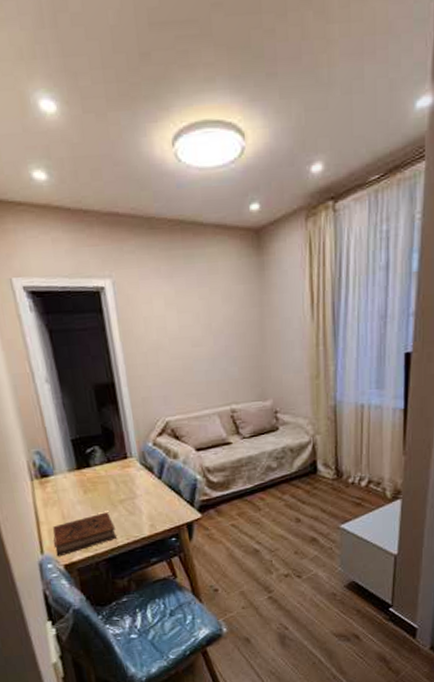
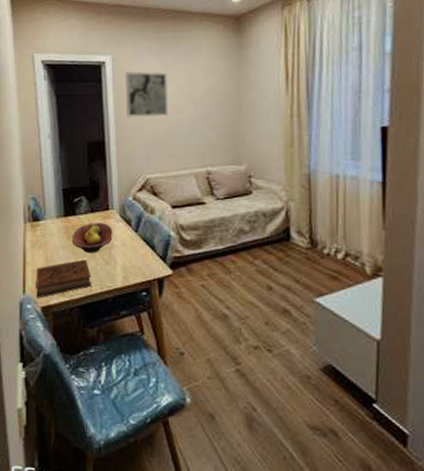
fruit bowl: none [89,472,135,506] -> present [72,223,113,253]
wall art: none [130,298,185,354] -> present [125,71,168,118]

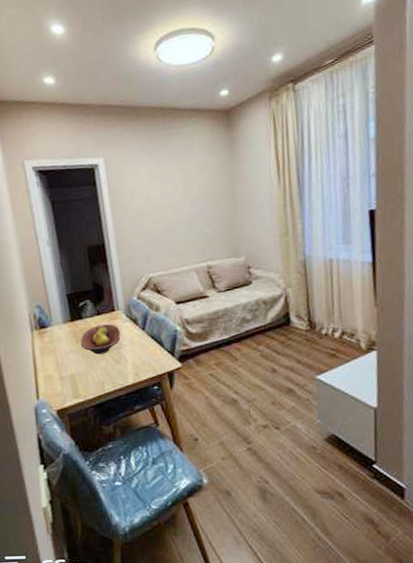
book: present [36,259,91,298] -> none [48,361,104,402]
wall art: present [125,71,168,118] -> none [119,171,165,219]

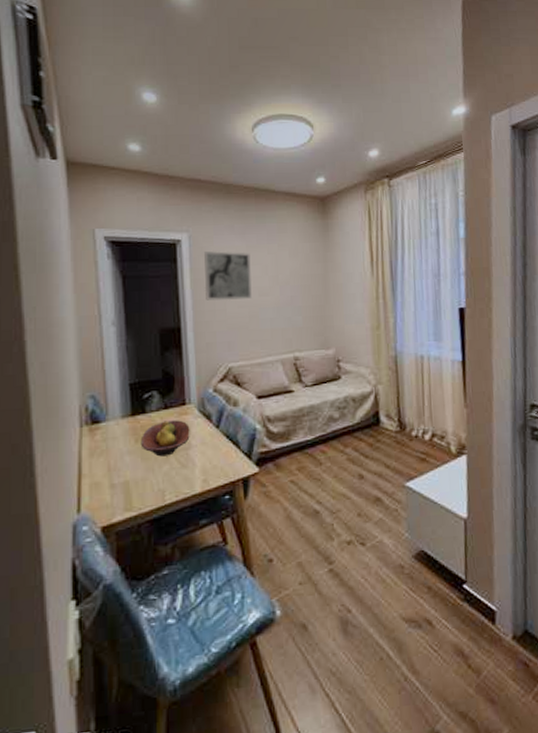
wall art: none [119,171,165,219] -> present [203,251,252,301]

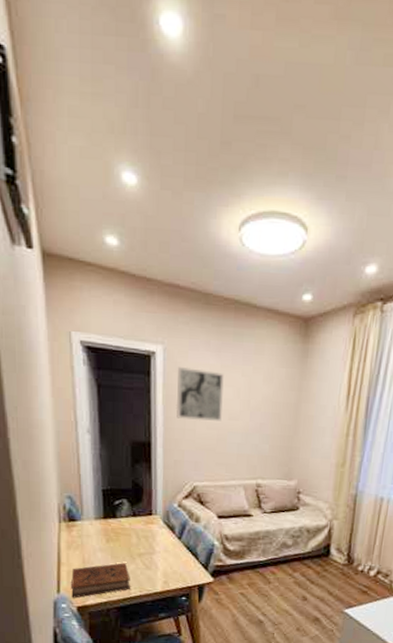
book: none [94,464,164,517] -> present [71,562,130,598]
fruit bowl: present [140,420,190,457] -> none [111,527,155,558]

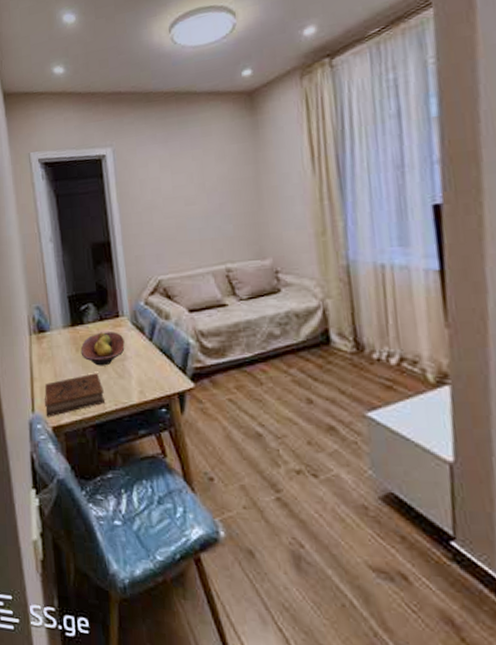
fruit bowl: none [111,527,155,558] -> present [80,332,125,366]
wall art: present [176,367,224,421] -> none [127,161,178,214]

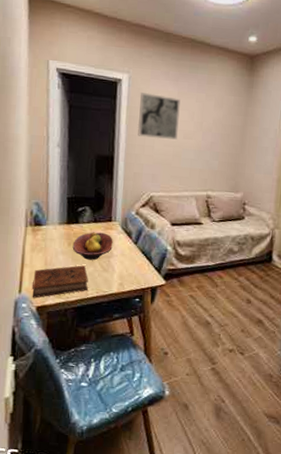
wall art: none [127,161,178,214] -> present [137,93,181,140]

